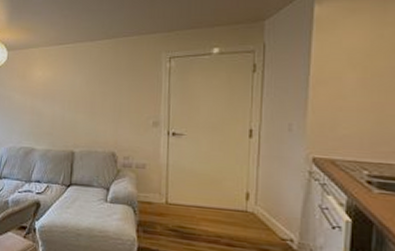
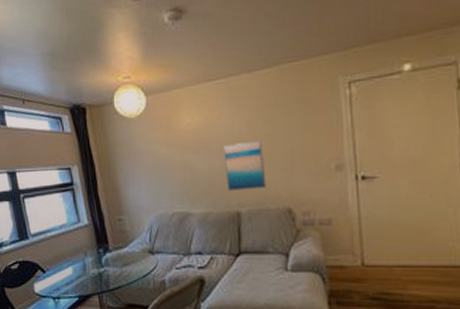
wall art: none [65,95,98,135] -> present [223,140,267,191]

